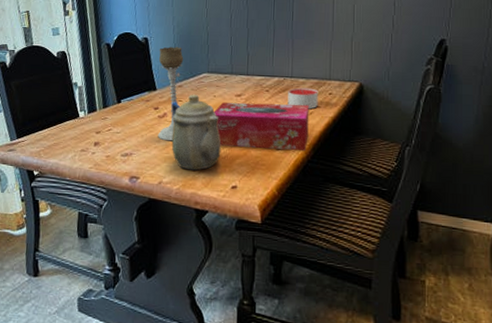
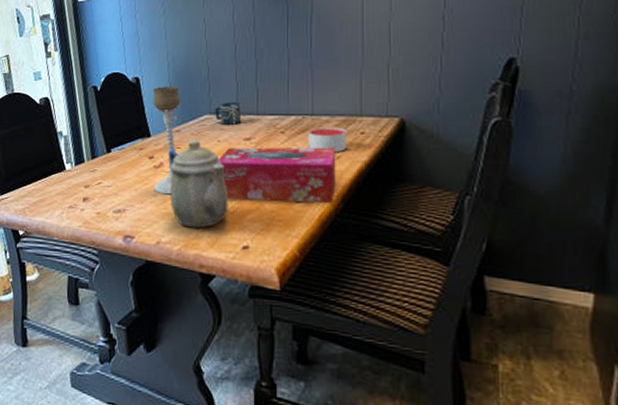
cup: none [212,63,235,83] -> present [215,102,242,125]

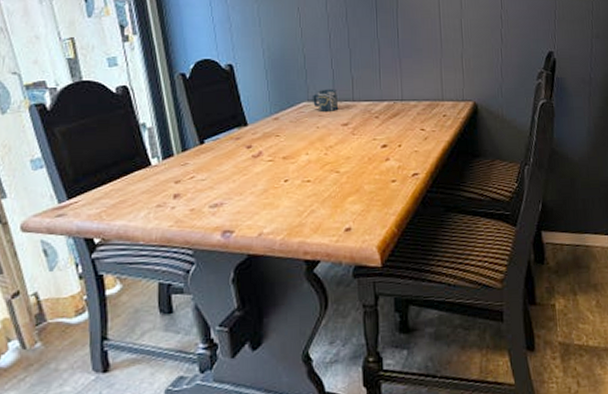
candle holder: present [152,86,181,195] -> none [247,73,278,184]
teapot: present [168,139,229,228] -> none [267,127,330,216]
tissue box: present [218,147,336,204] -> none [318,129,425,183]
candle: present [308,127,347,153] -> none [399,111,433,134]

